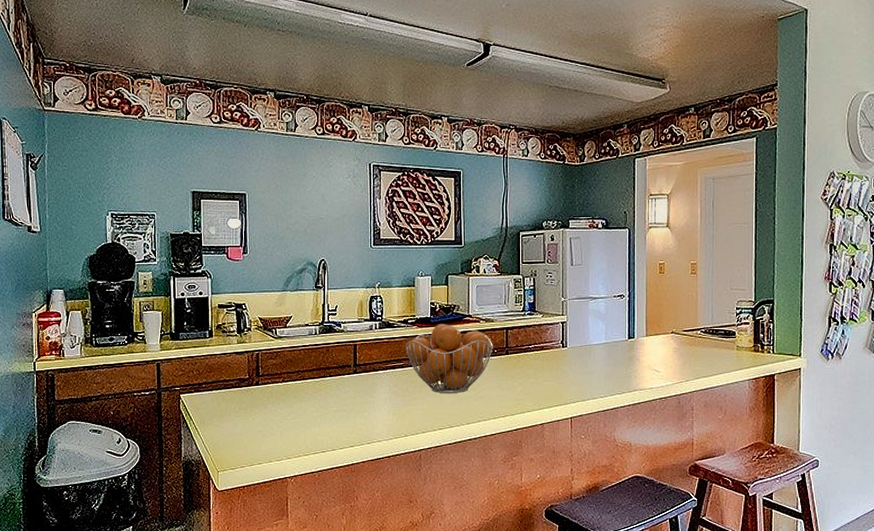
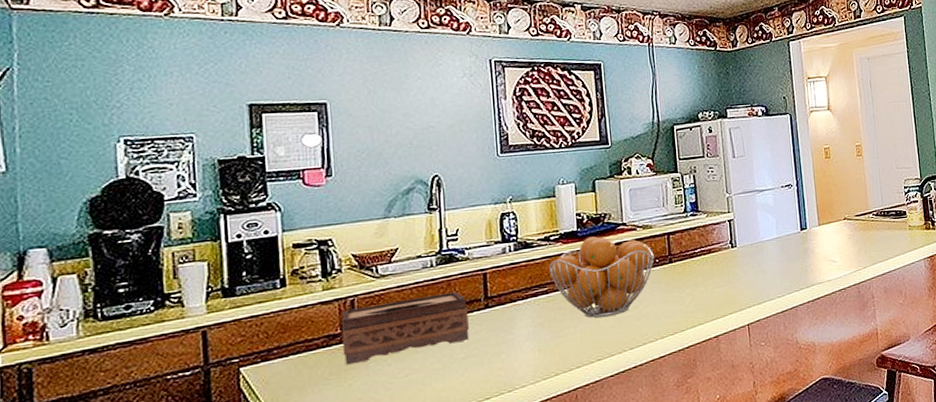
tissue box: none [249,357,341,404] -> present [341,292,469,365]

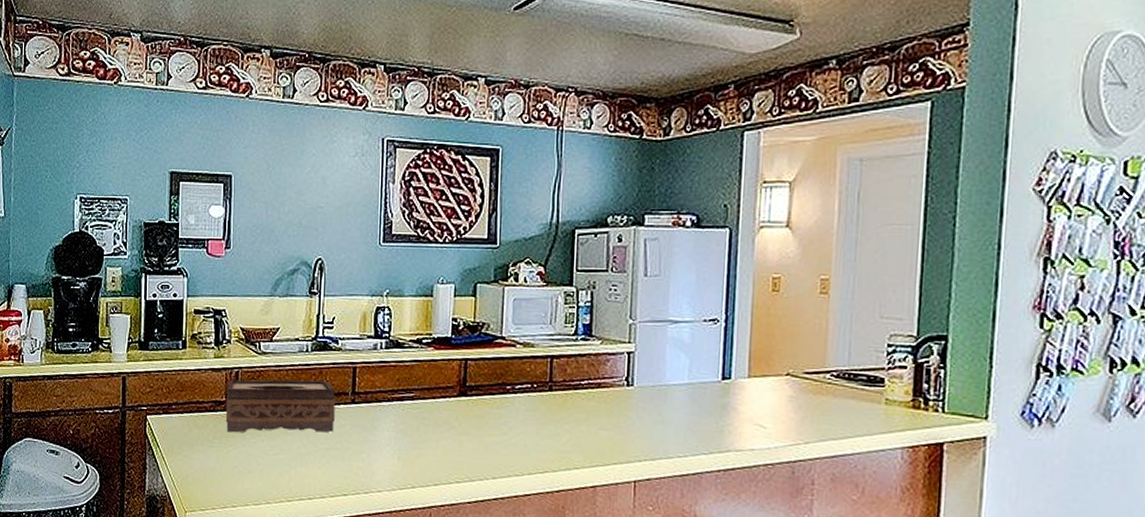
fruit basket: present [549,236,654,318] -> none [418,346,532,438]

